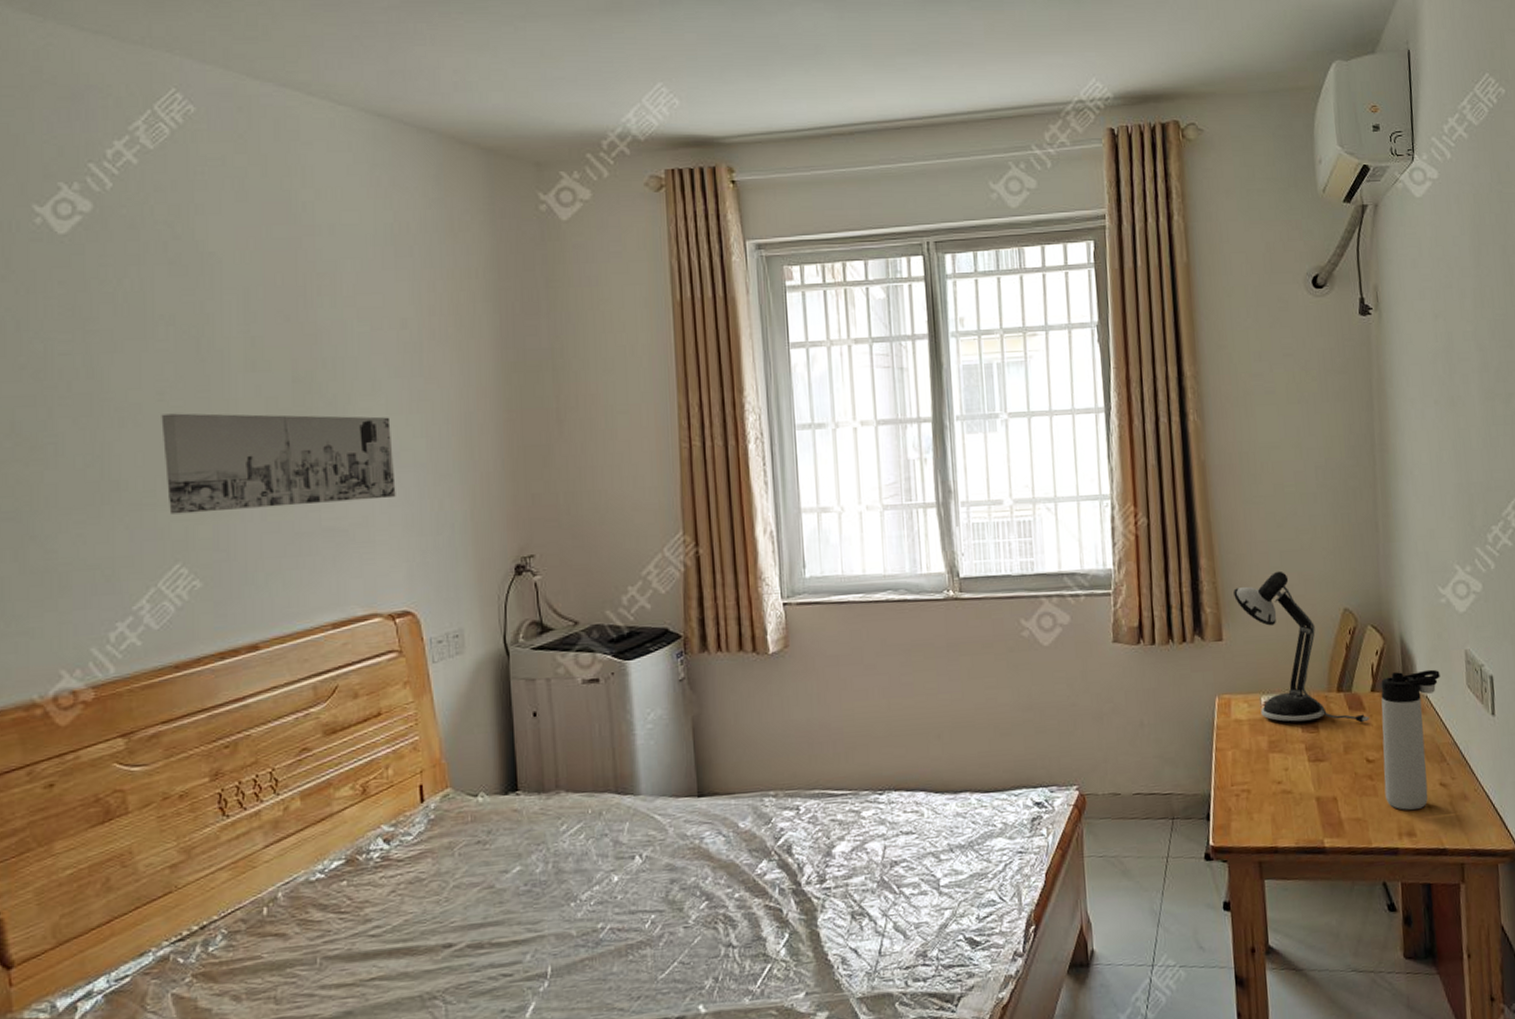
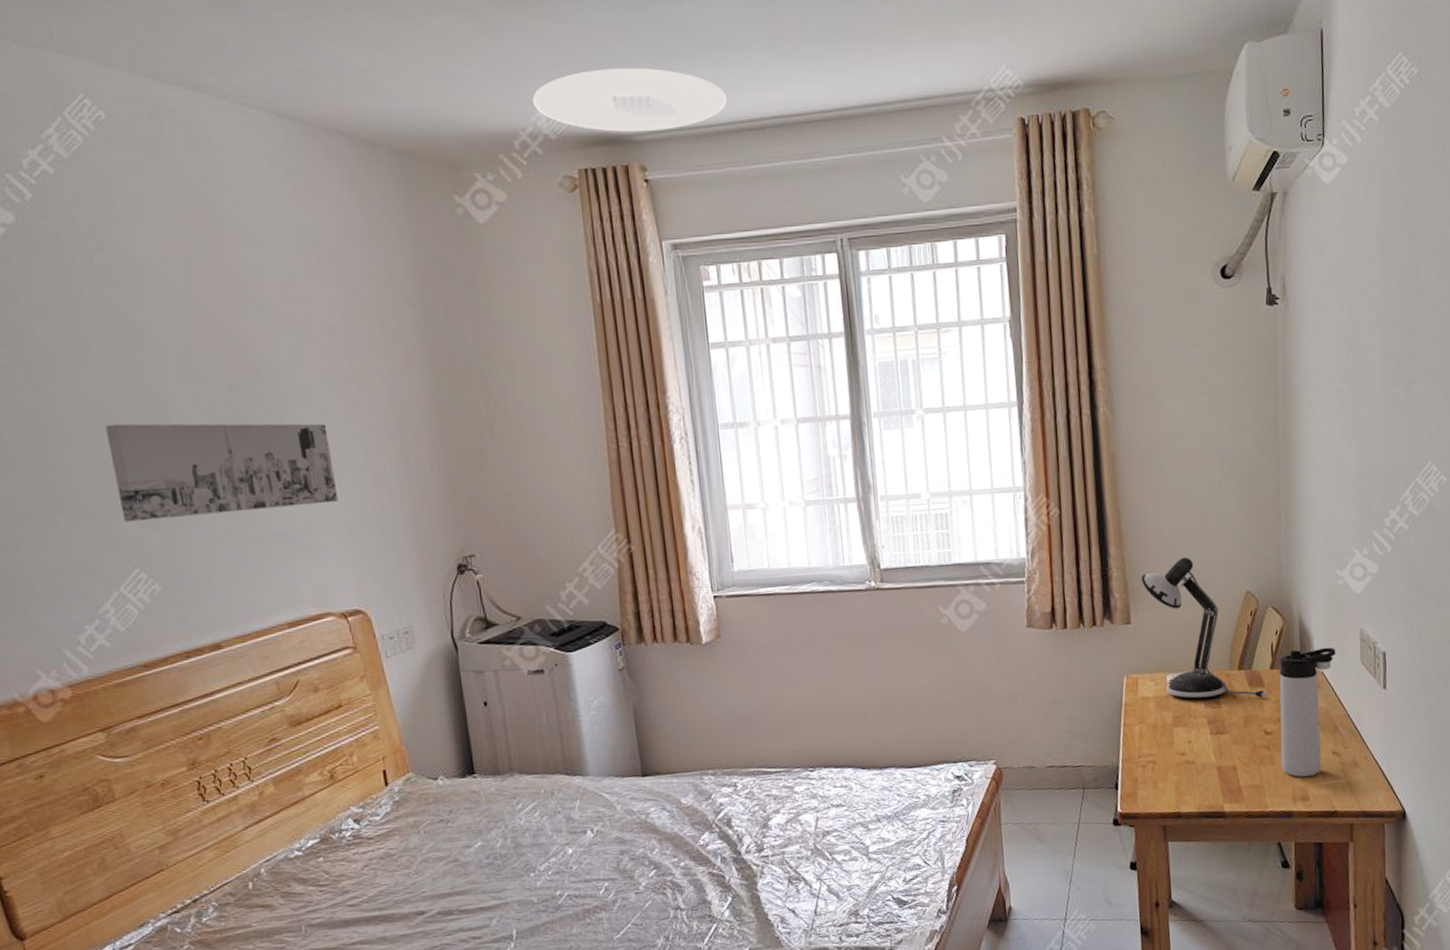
ceiling light: none [623,74,818,134] -> present [532,67,728,132]

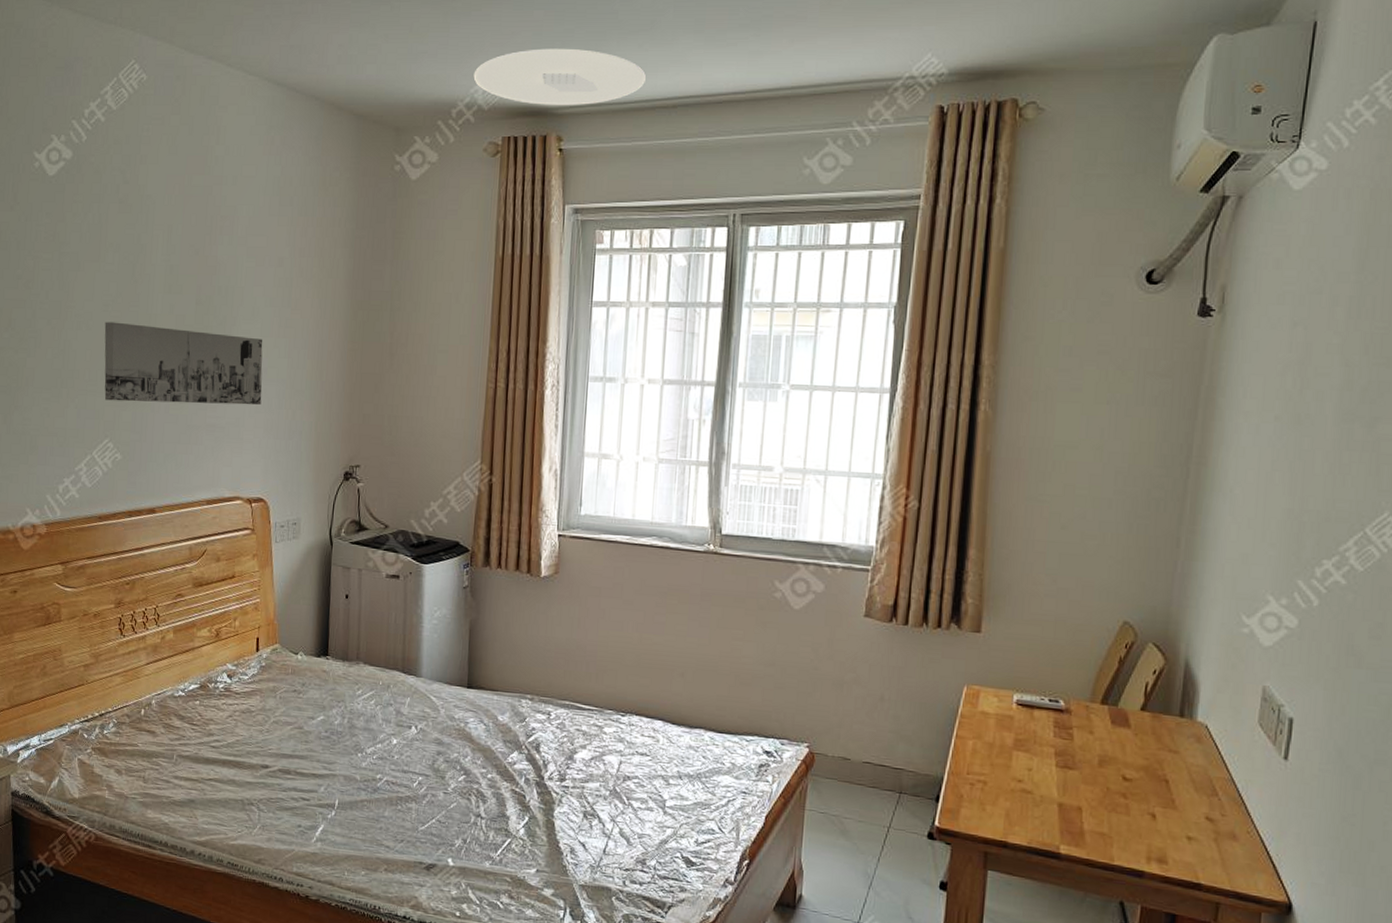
desk lamp: present [1141,557,1268,698] -> none [1000,572,1134,740]
thermos bottle: present [1279,647,1336,777] -> none [1138,695,1227,838]

